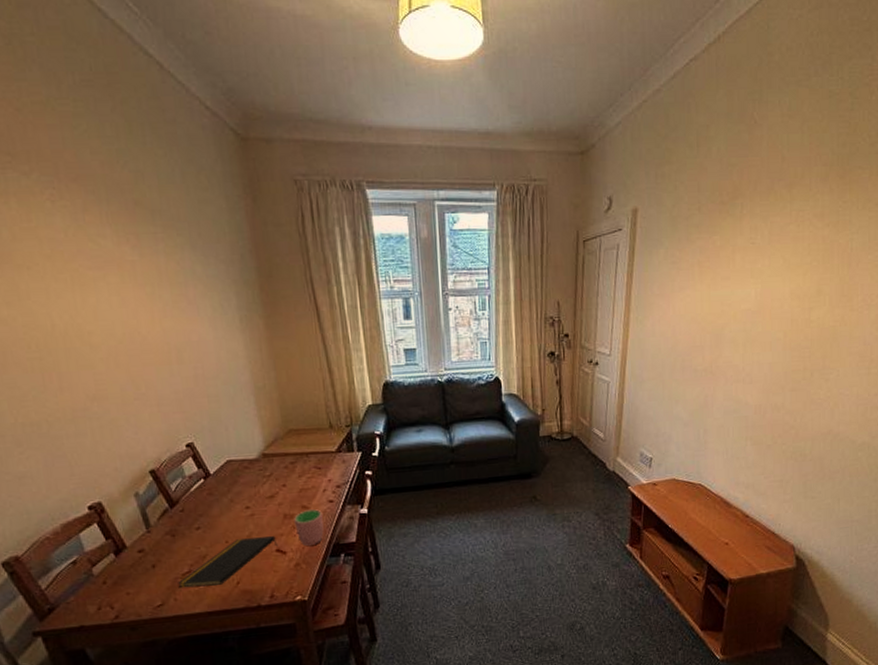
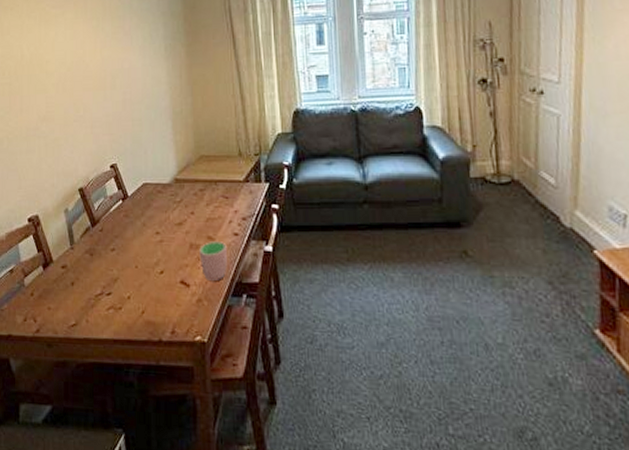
notepad: present [178,536,278,588] -> none [91,265,182,312]

